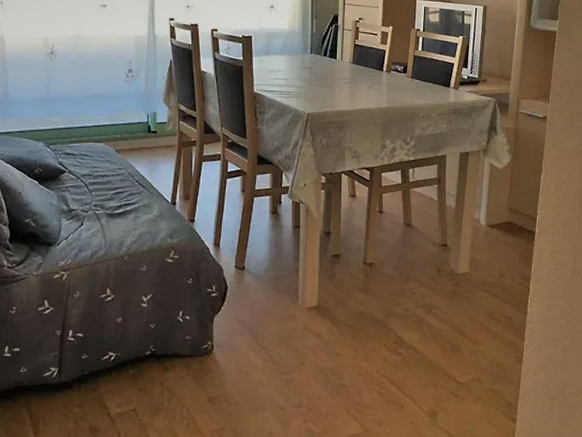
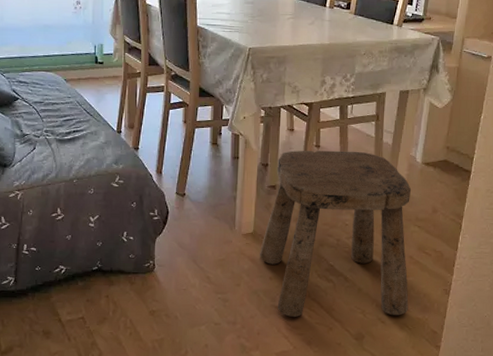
stool: none [325,215,481,397] -> present [260,150,412,318]

